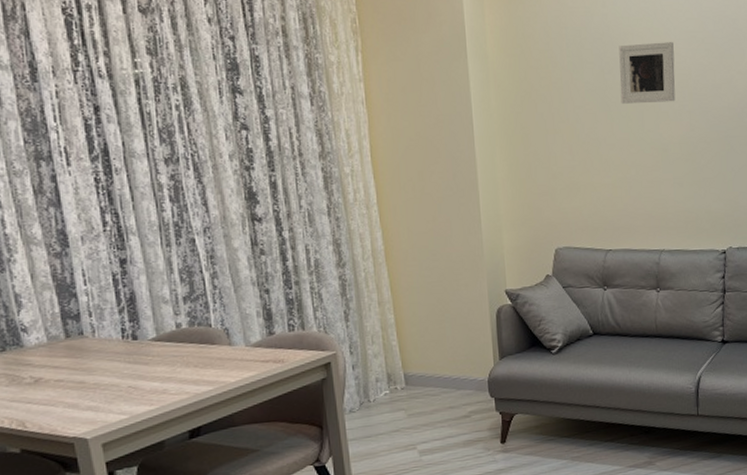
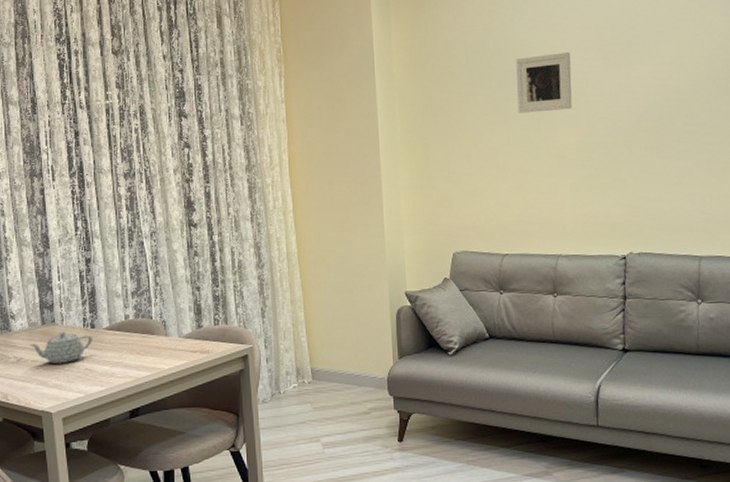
teapot: none [48,344,135,382] -> present [28,331,92,363]

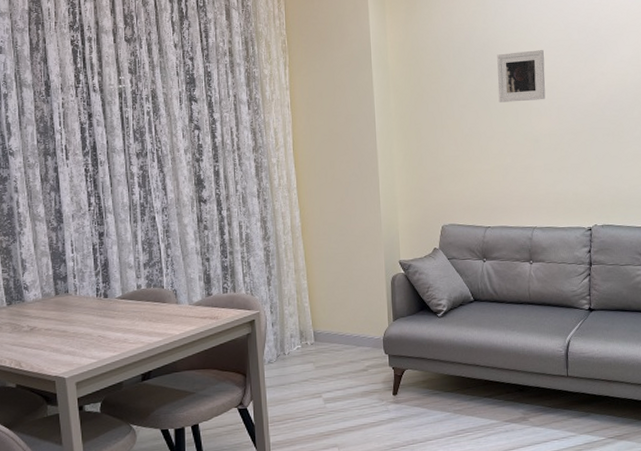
teapot: present [28,331,92,363] -> none [41,301,105,331]

